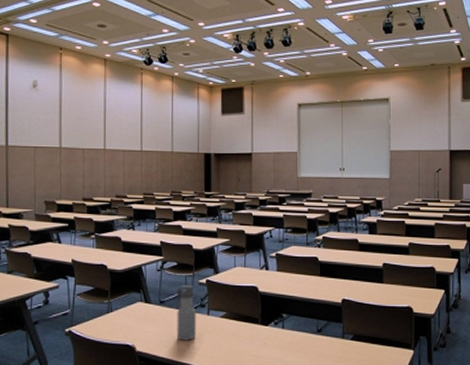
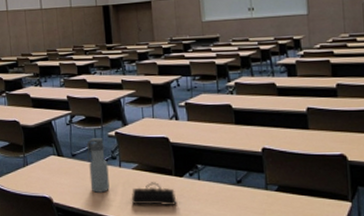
pencil case: none [216,330,261,355] -> present [131,182,177,207]

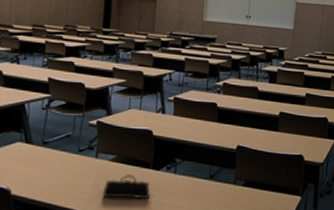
water bottle: present [86,138,110,193] -> none [59,126,84,184]

